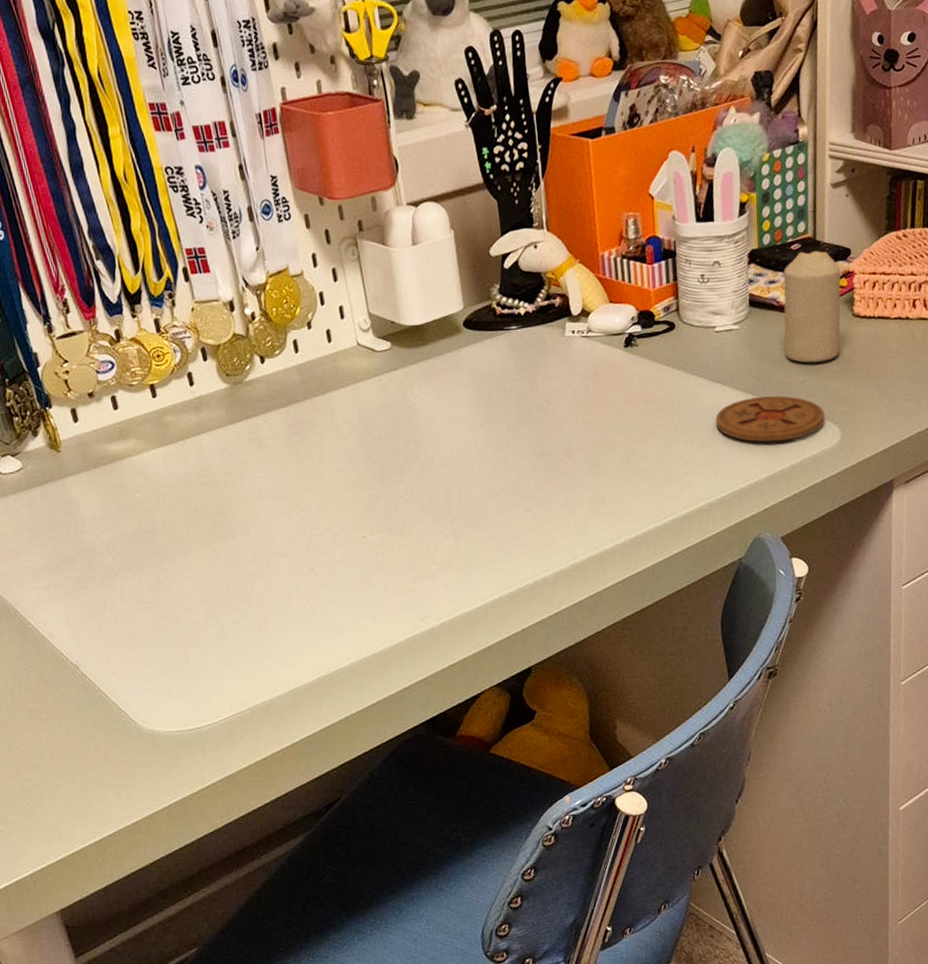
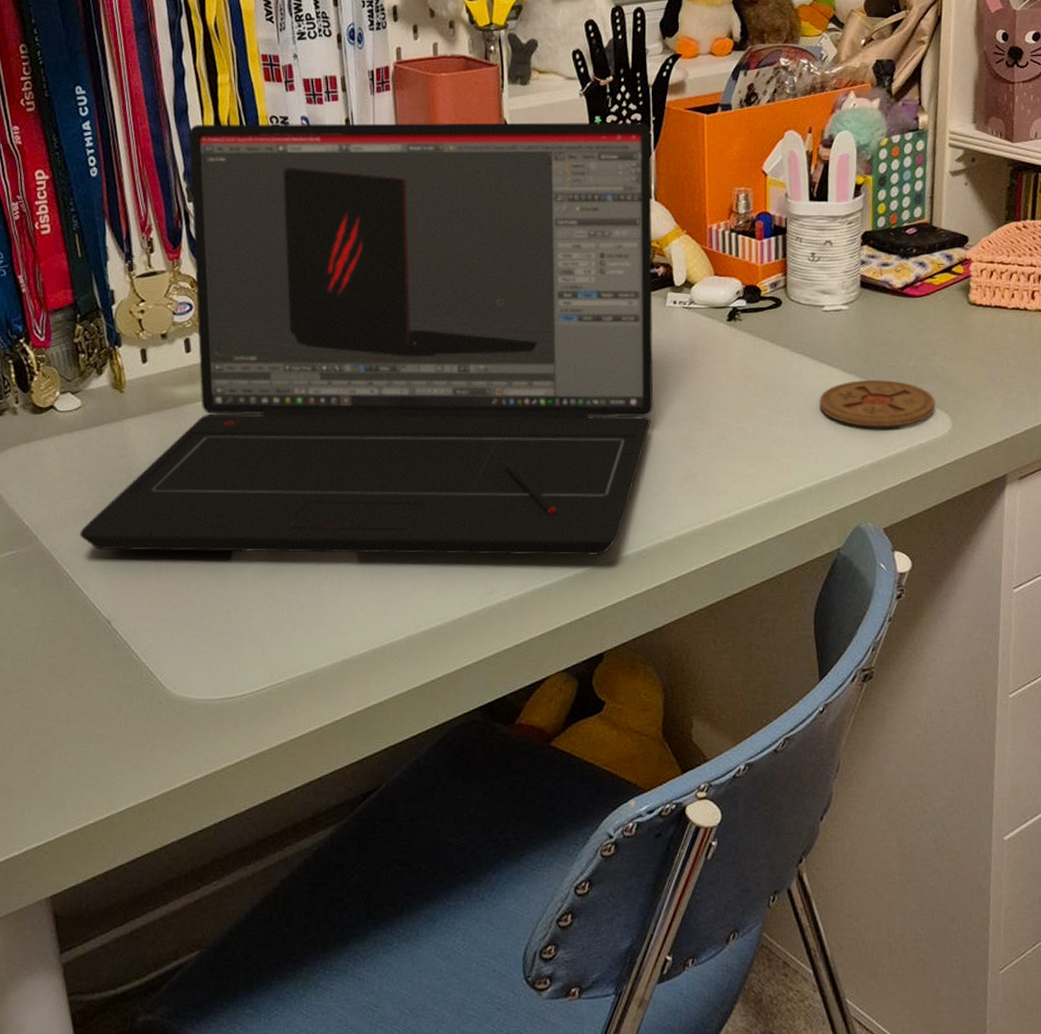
laptop: none [38,152,560,602] -> present [79,122,653,556]
candle: present [783,250,841,363] -> none [895,236,958,349]

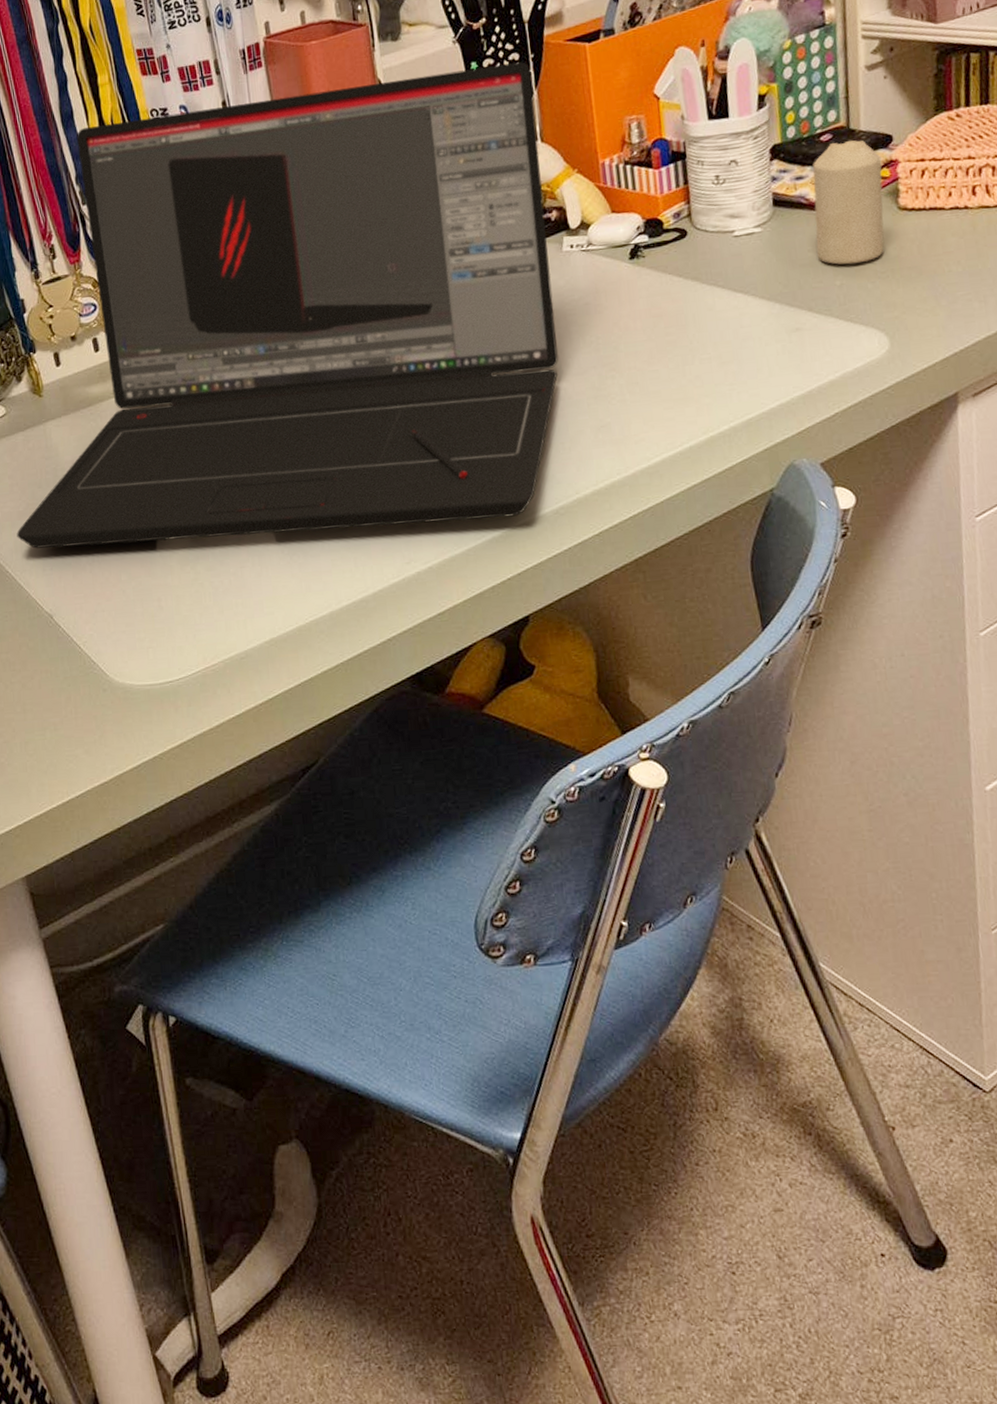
coaster: present [819,380,936,427] -> none [737,303,870,356]
candle: none [895,236,958,349] -> present [813,140,884,265]

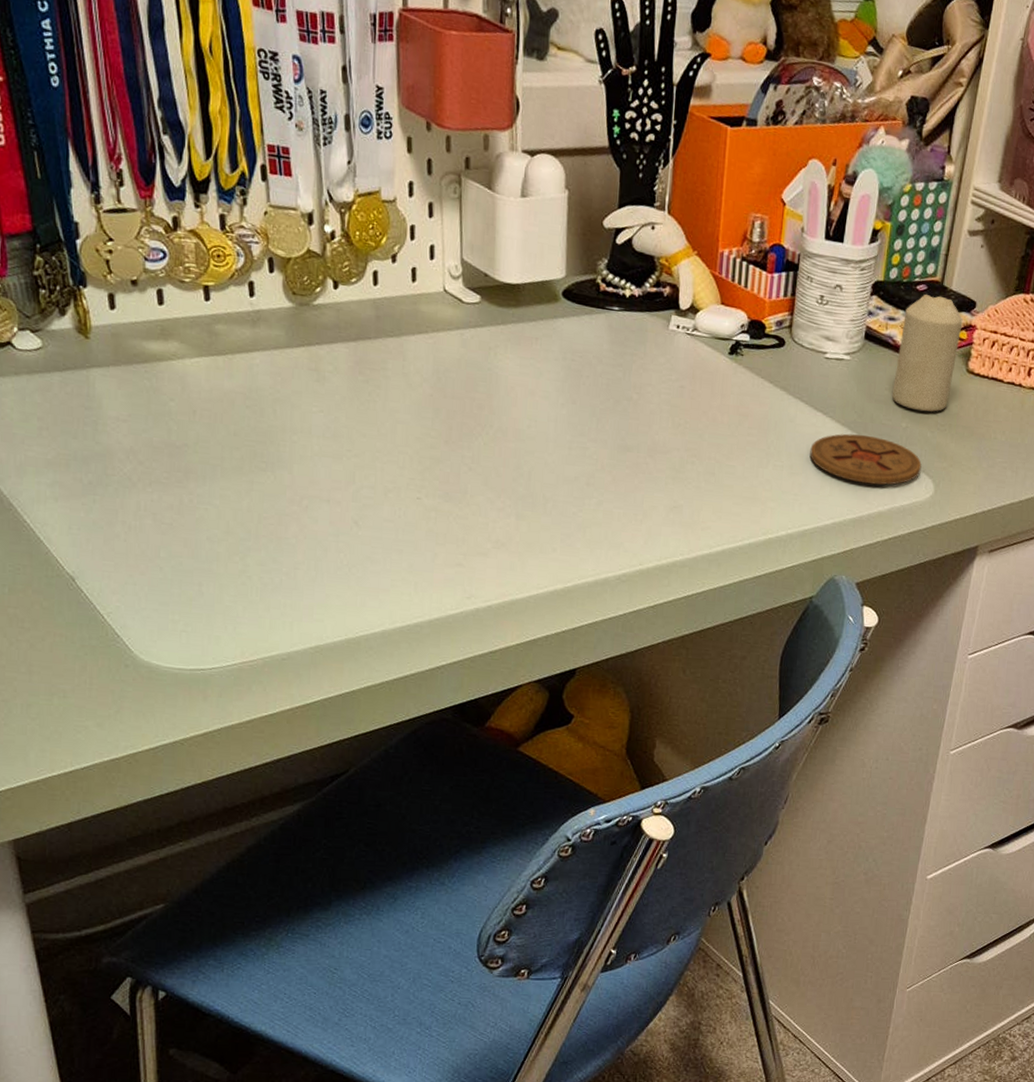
laptop: present [16,62,558,549] -> none [41,44,671,574]
coaster: none [737,303,870,356] -> present [810,433,922,485]

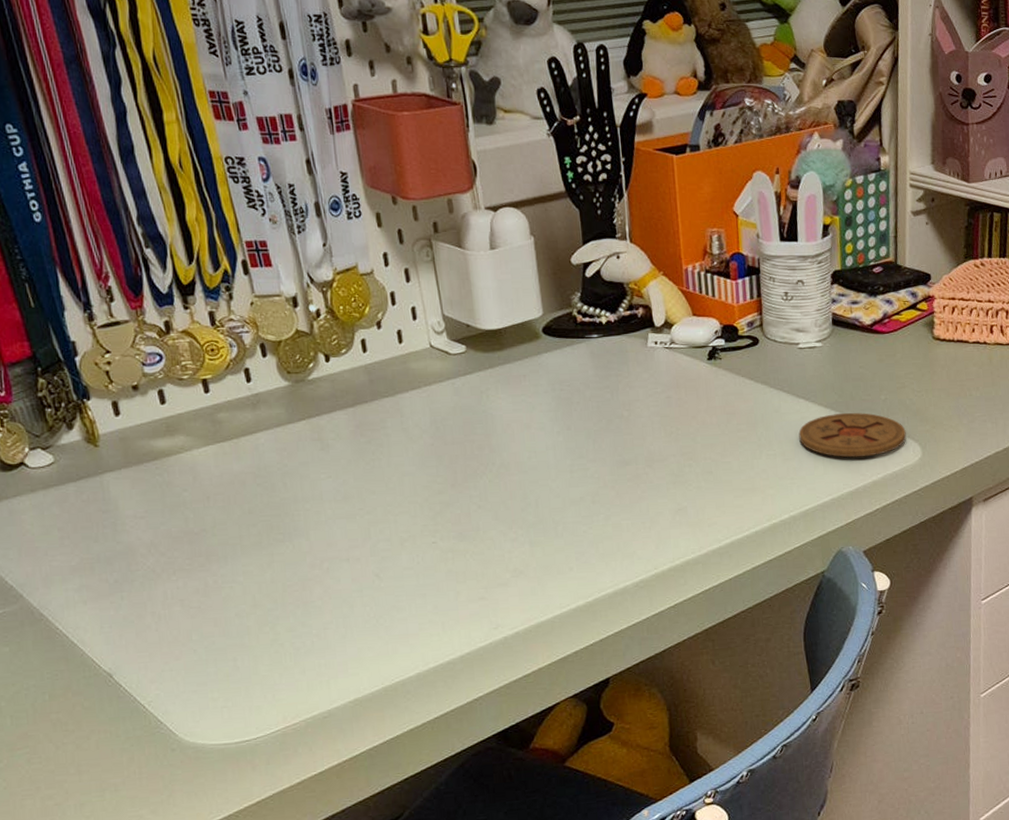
candle: present [892,293,963,412] -> none [866,274,922,382]

